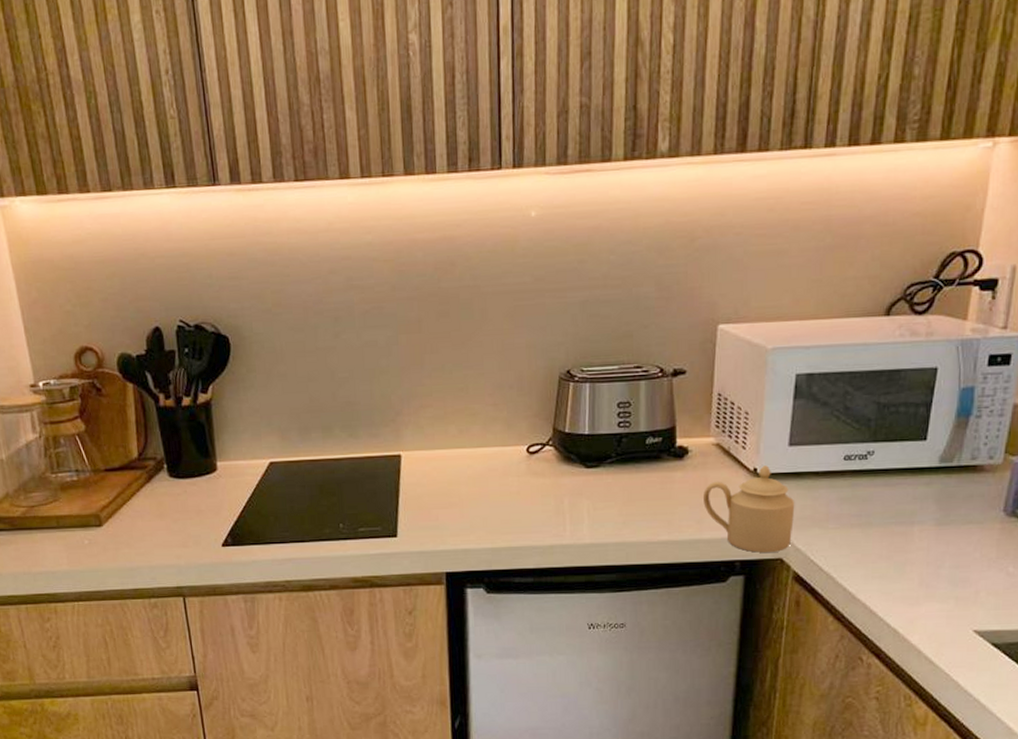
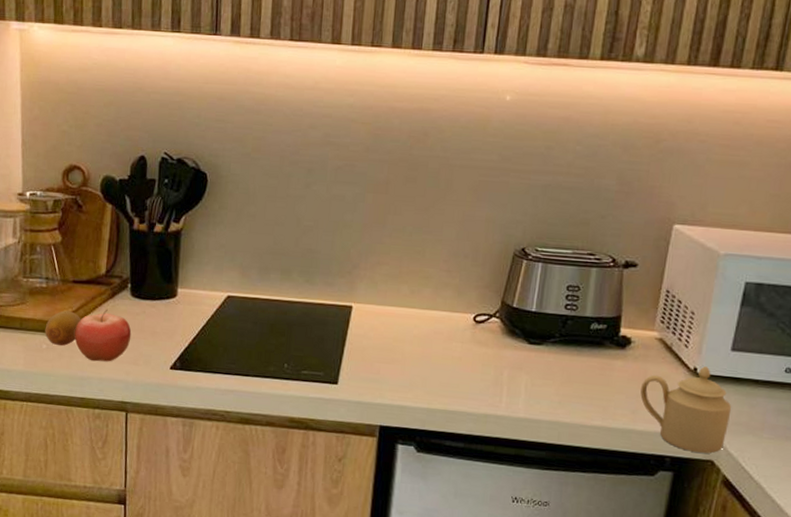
fruit: none [84,501,121,540] -> present [45,310,81,347]
fruit: none [115,494,176,550] -> present [74,309,132,362]

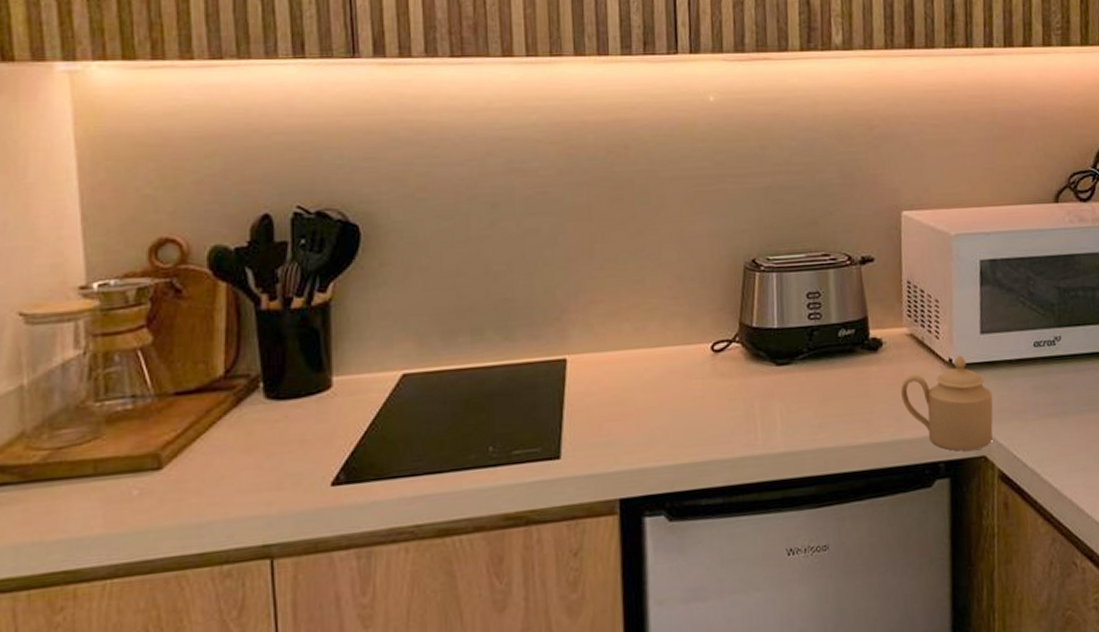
fruit: present [45,310,81,347] -> none [135,435,192,488]
fruit: present [74,309,132,362] -> none [183,422,270,499]

